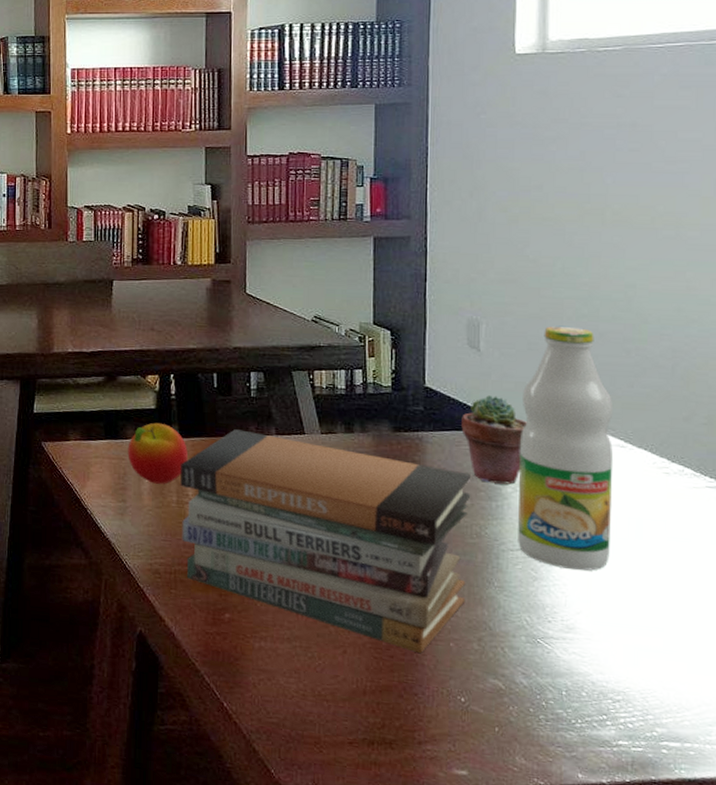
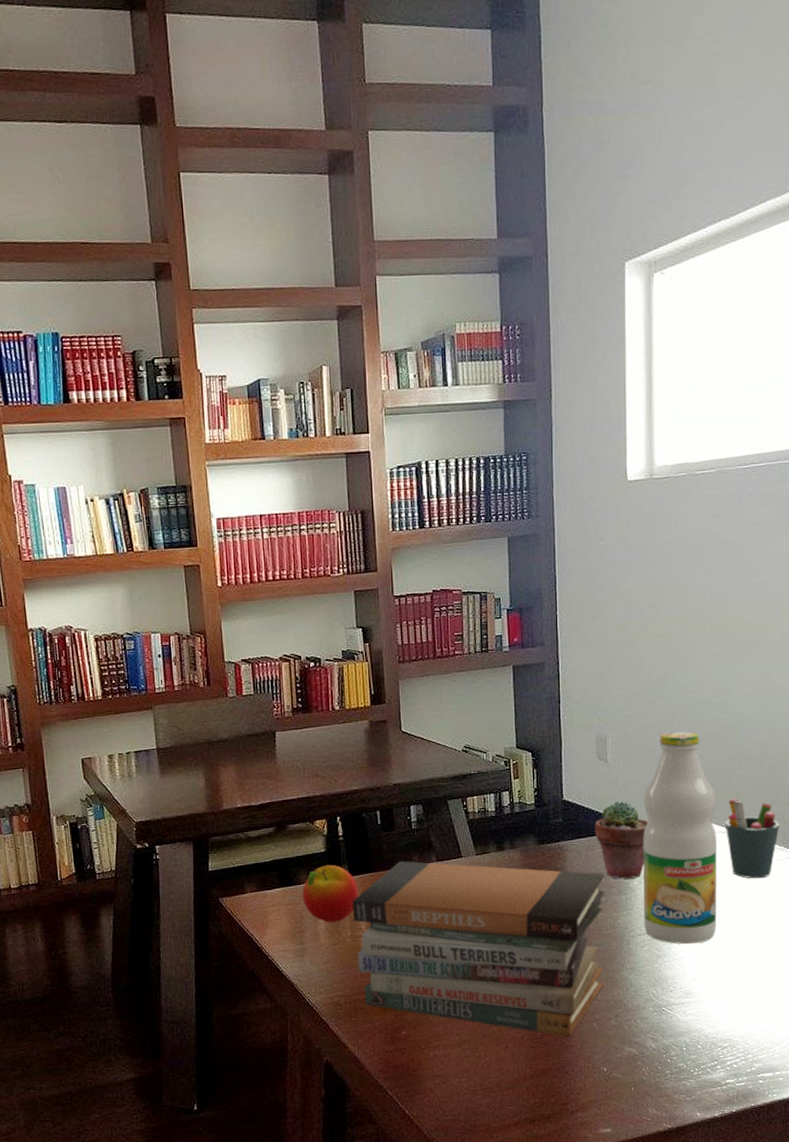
pen holder: none [623,410,696,507] -> present [725,799,780,879]

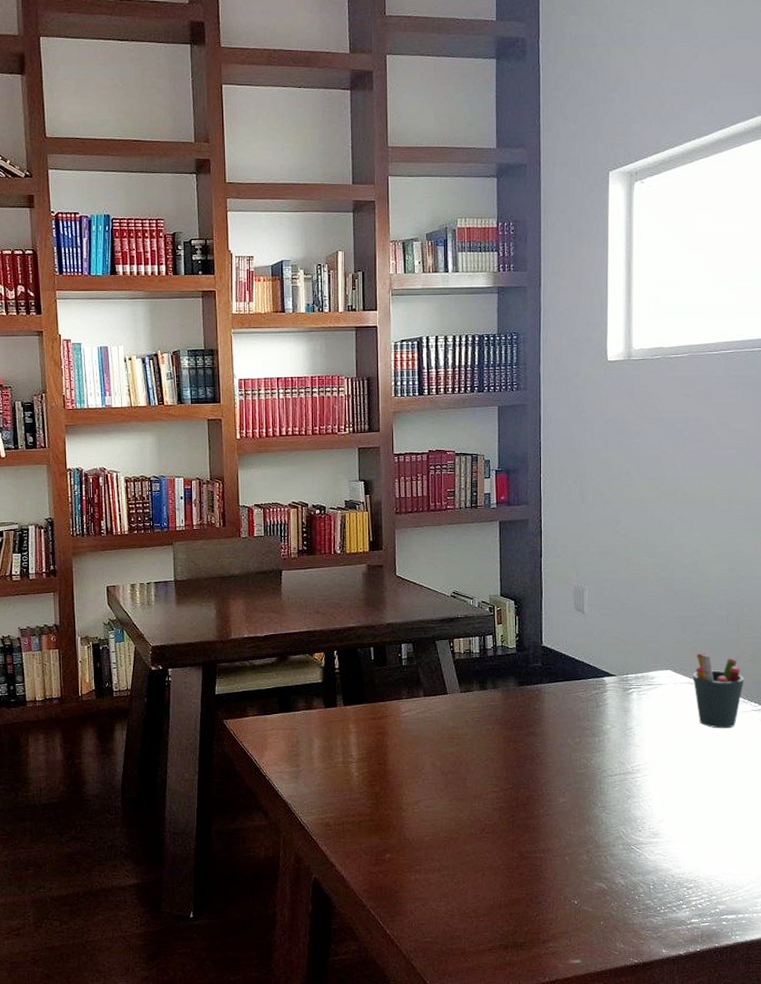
apple: present [302,864,358,923] -> none [299,694,351,748]
book stack: present [352,861,604,1037] -> none [345,695,578,869]
potted succulent: present [595,801,648,879] -> none [571,649,621,722]
bottle: present [643,731,718,945] -> none [615,588,686,787]

